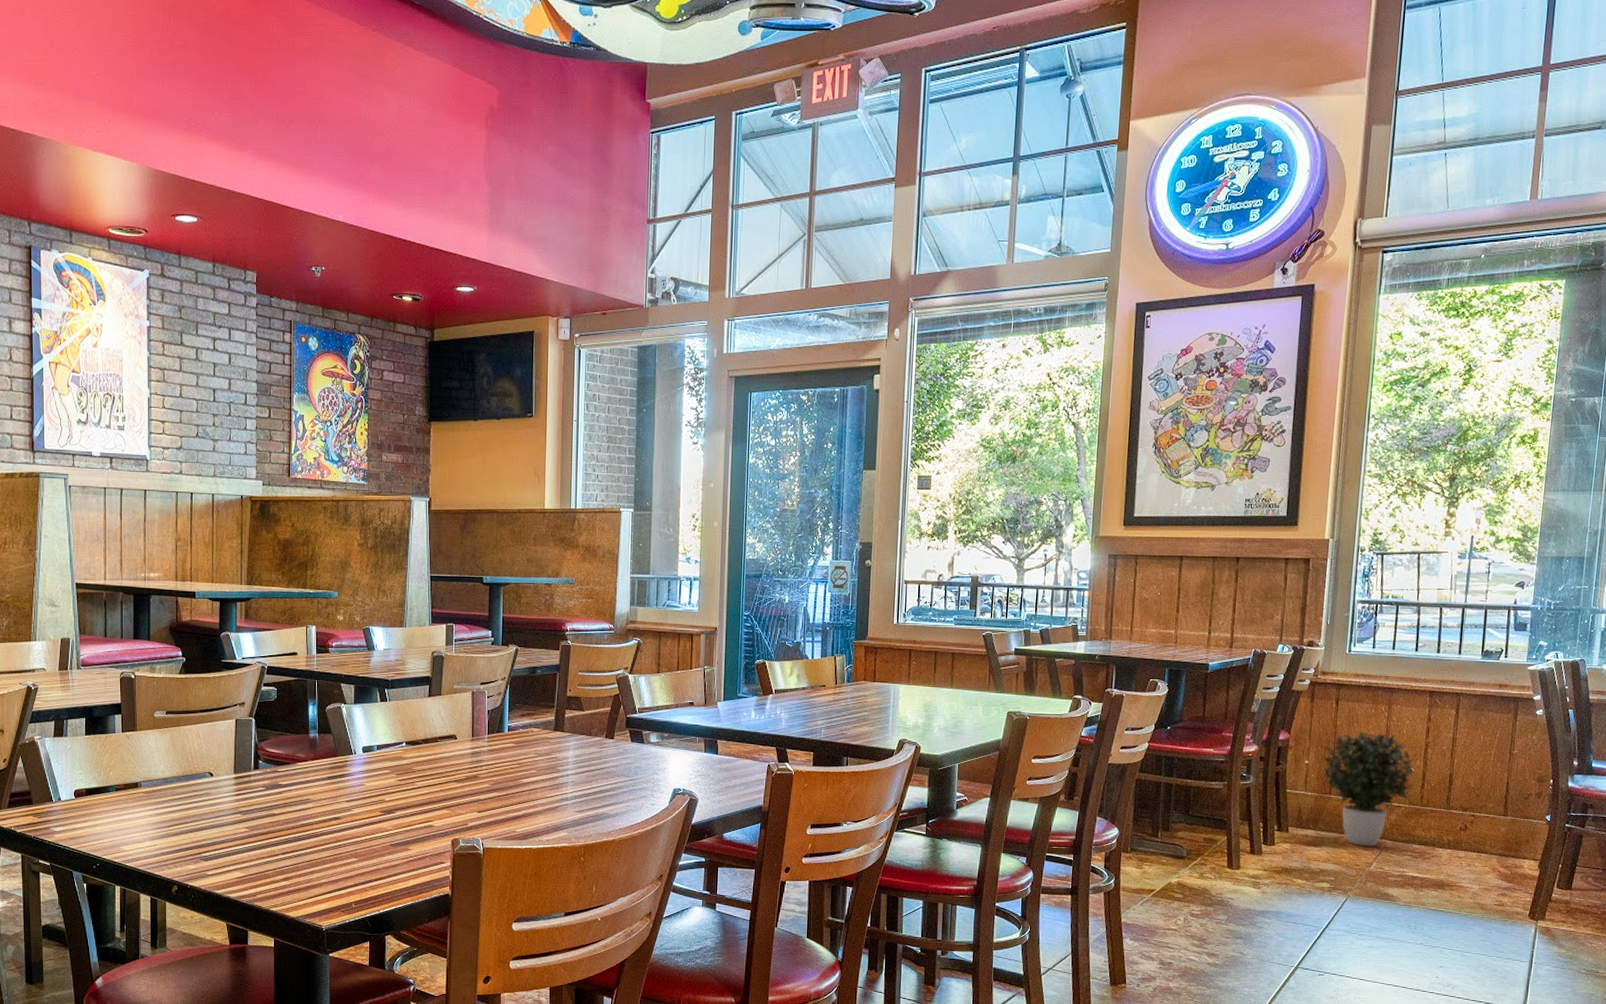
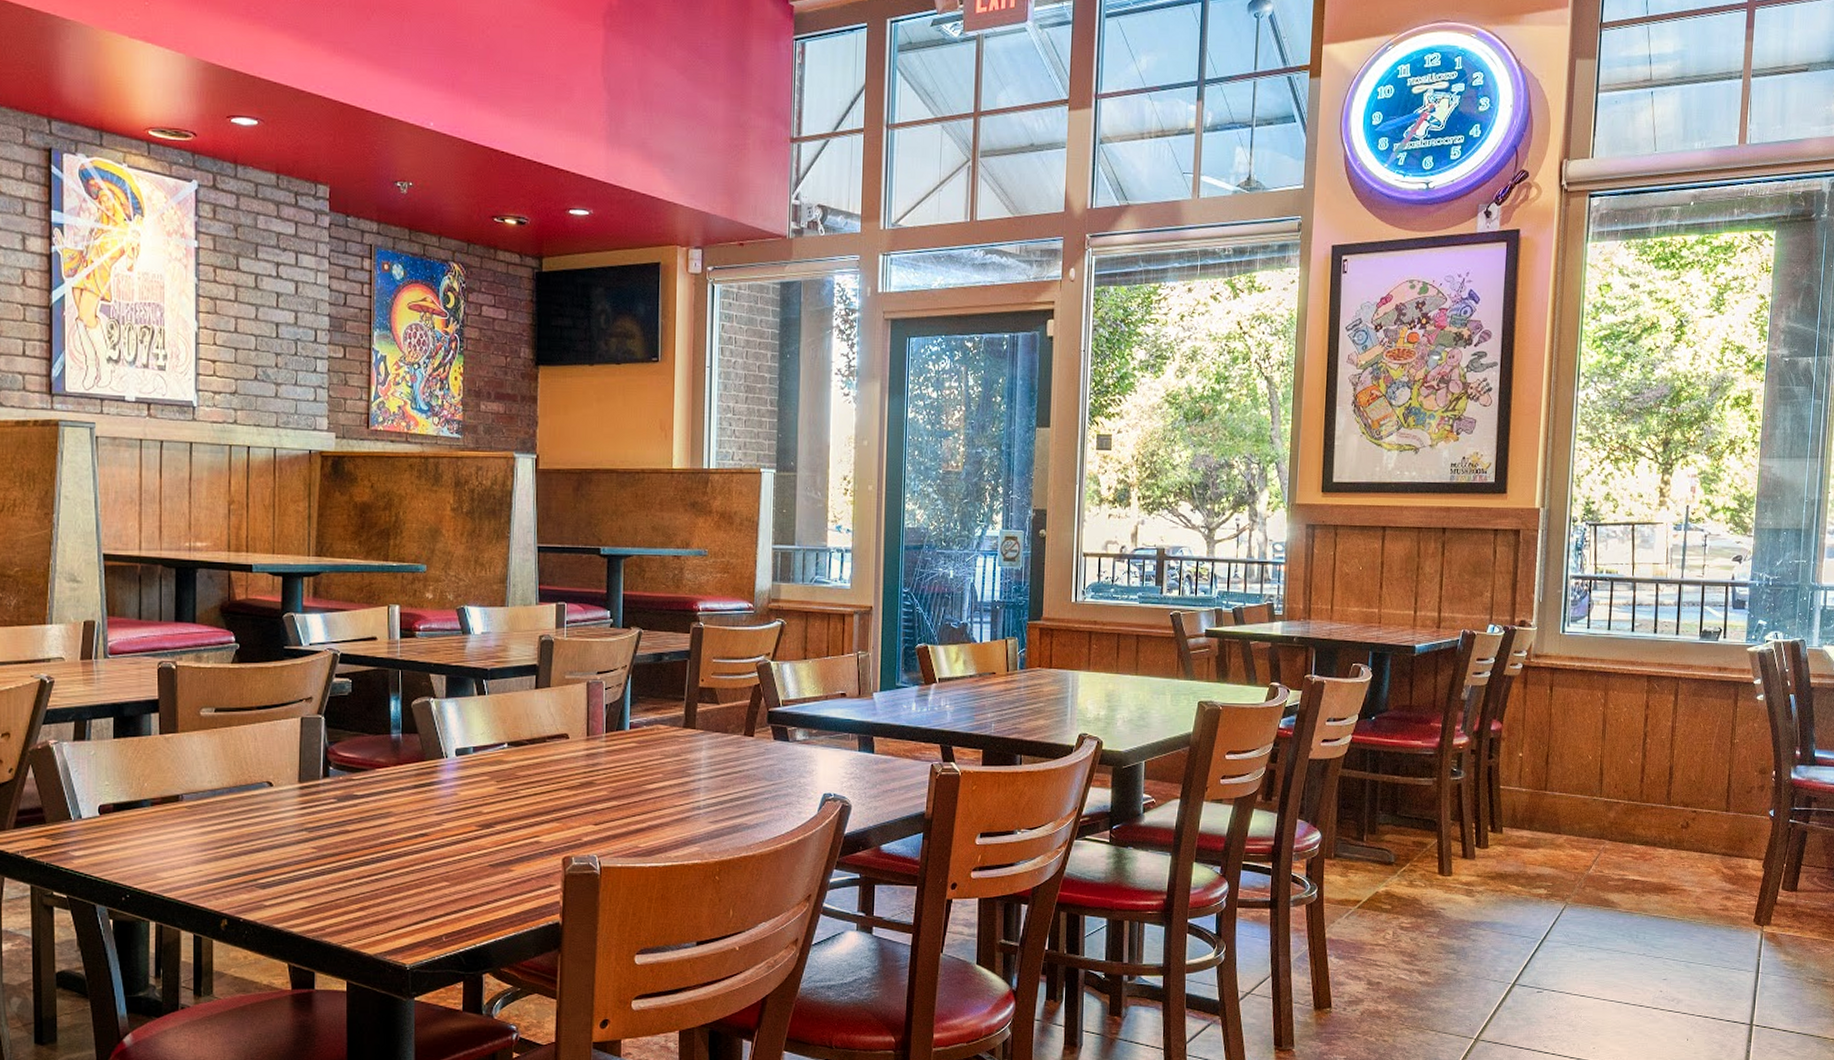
potted plant: present [1323,731,1415,846] -> none [1538,720,1634,847]

